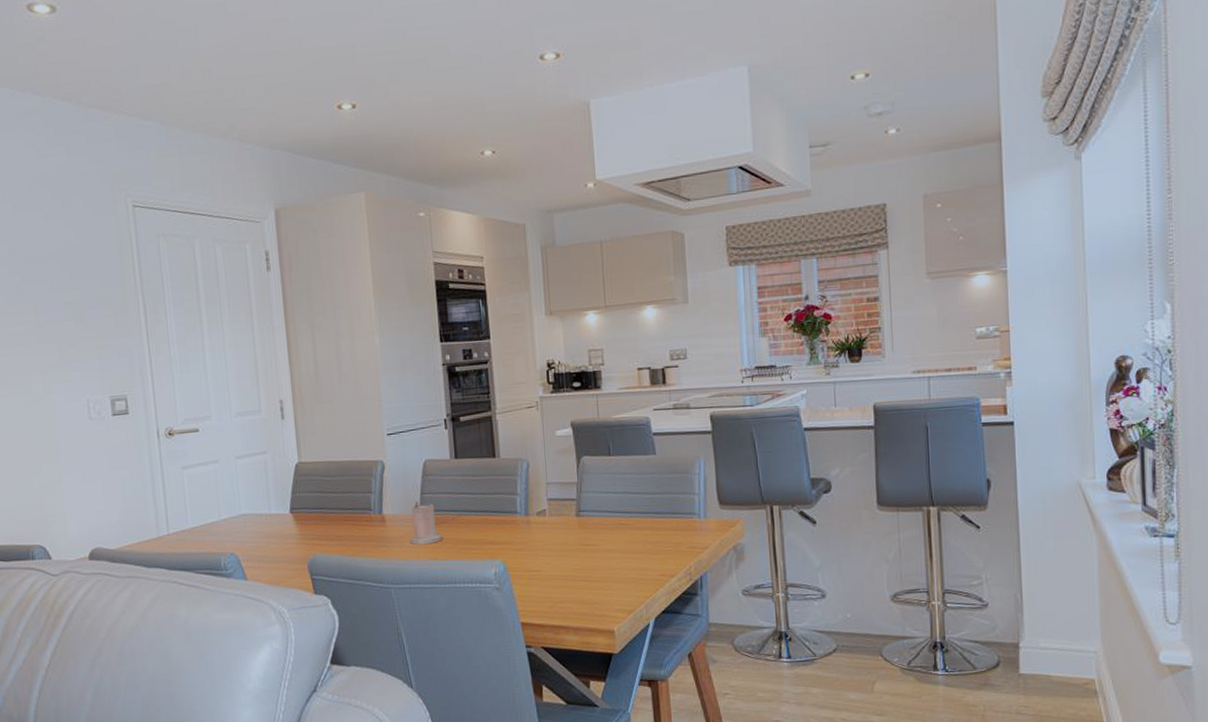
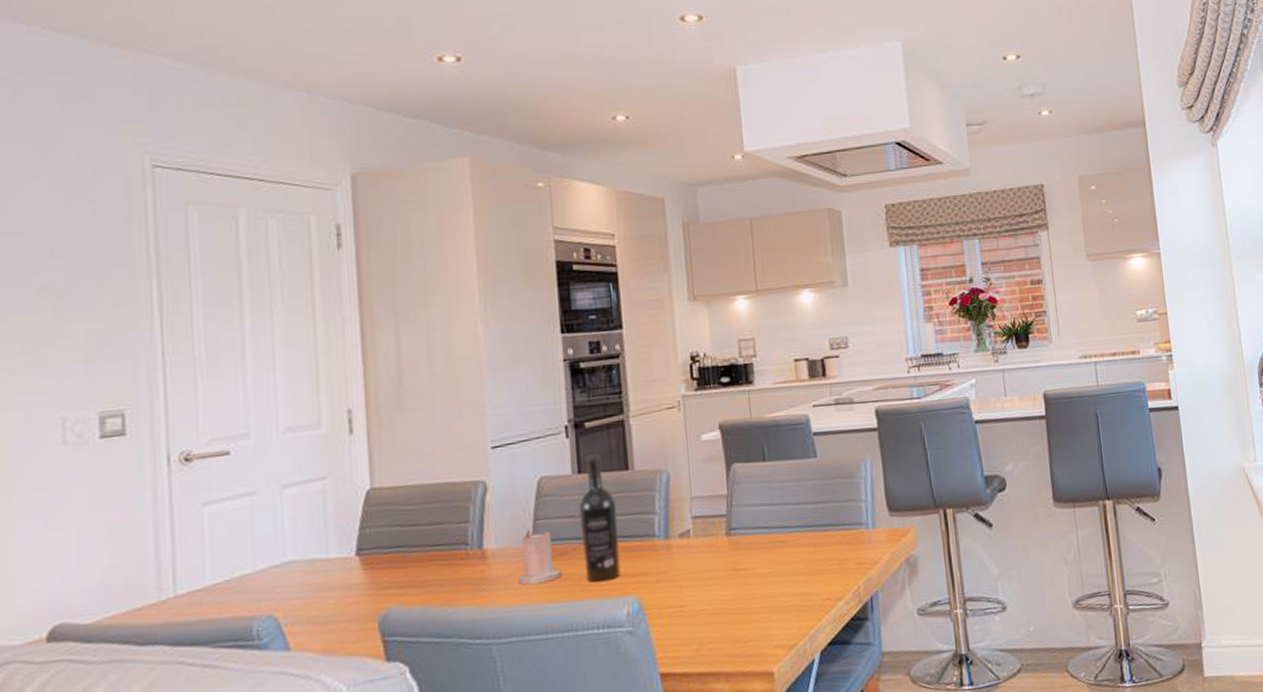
wine bottle: none [456,443,489,547] -> present [578,454,621,583]

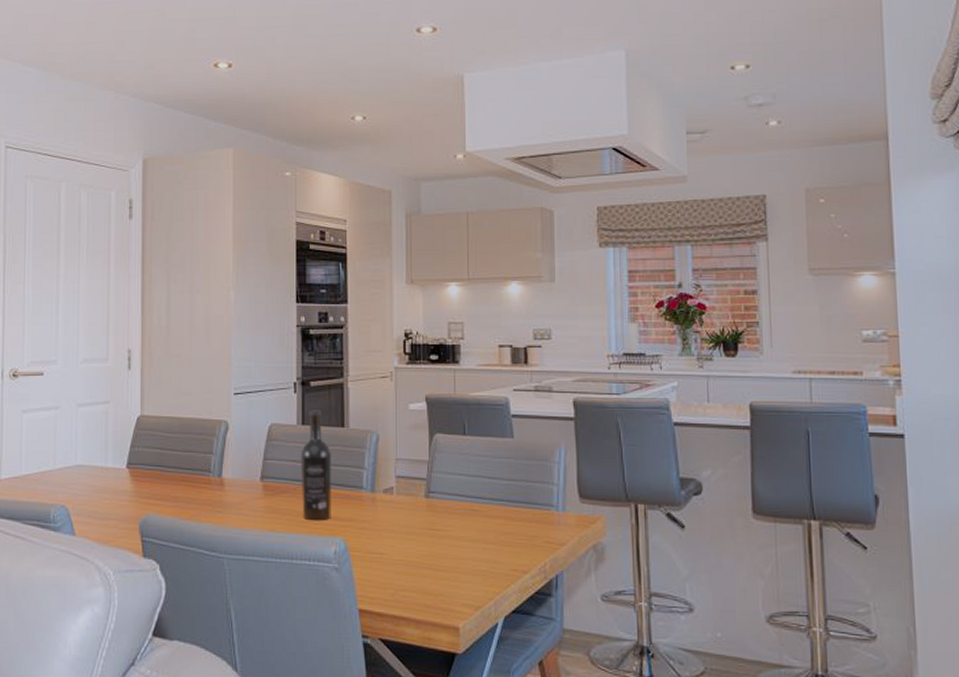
candle: present [518,530,562,586] -> none [247,467,283,515]

